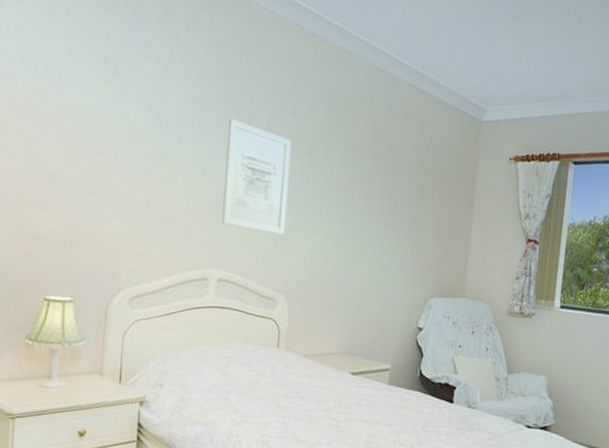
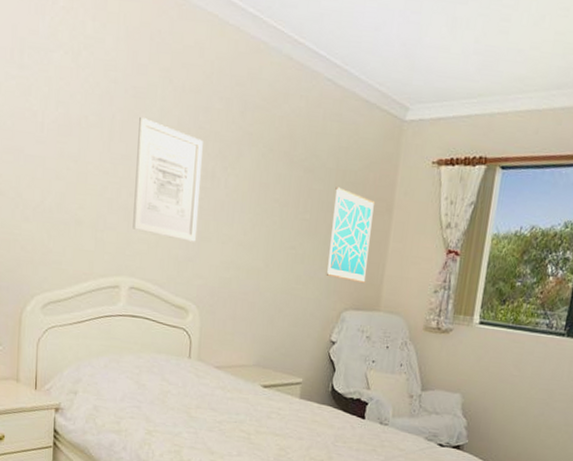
wall art: none [411,182,457,272] -> present [326,187,376,284]

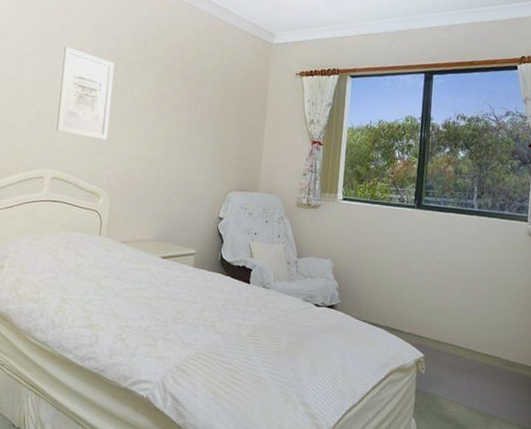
wall art: present [326,187,376,284] -> none [213,94,252,170]

